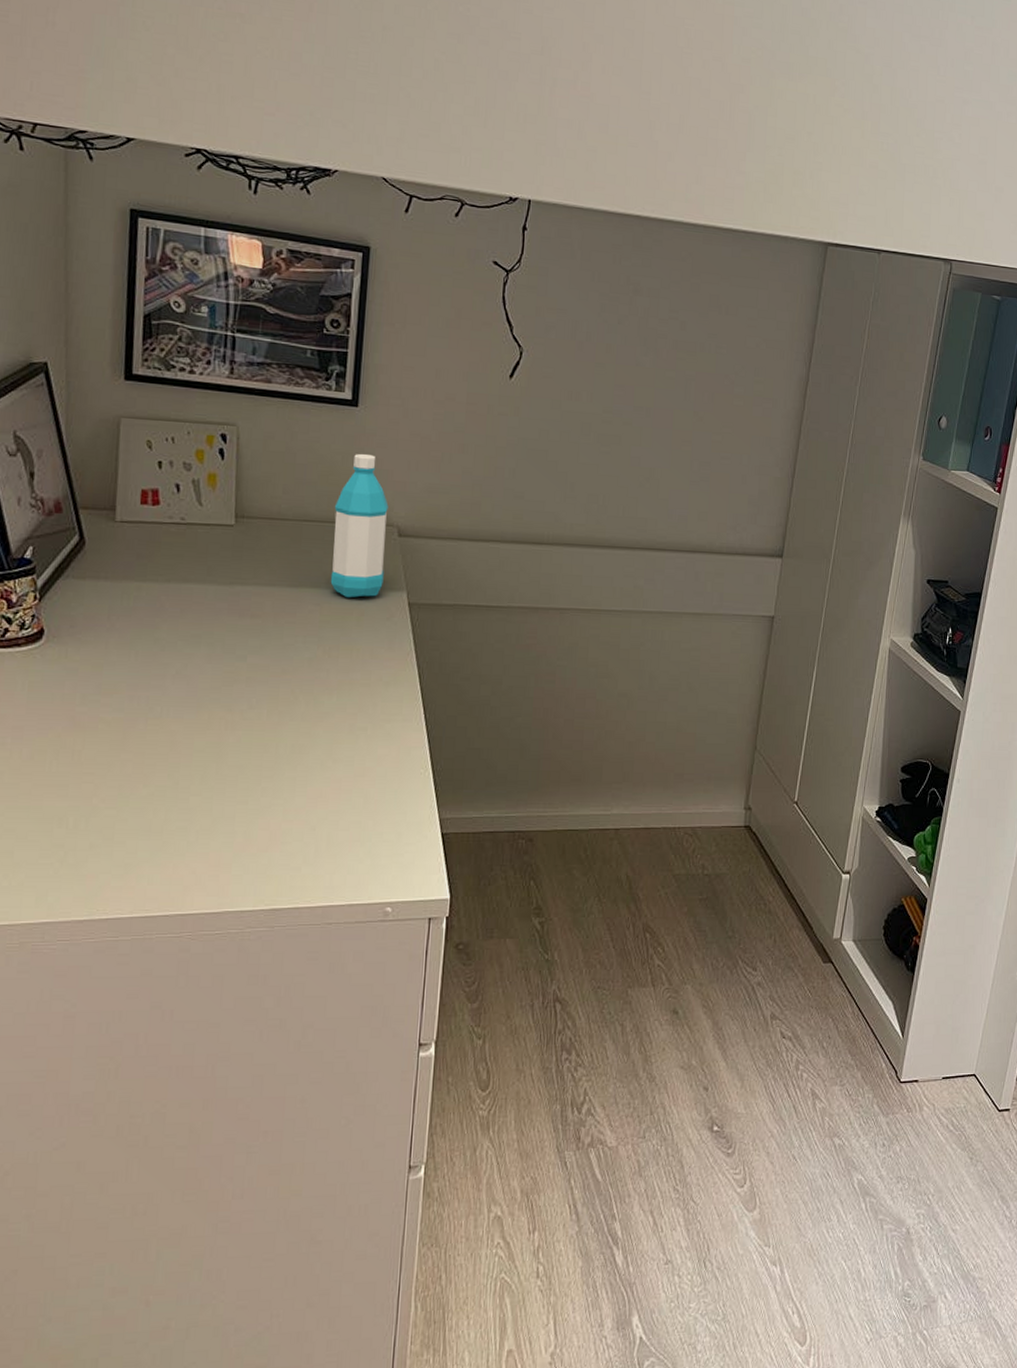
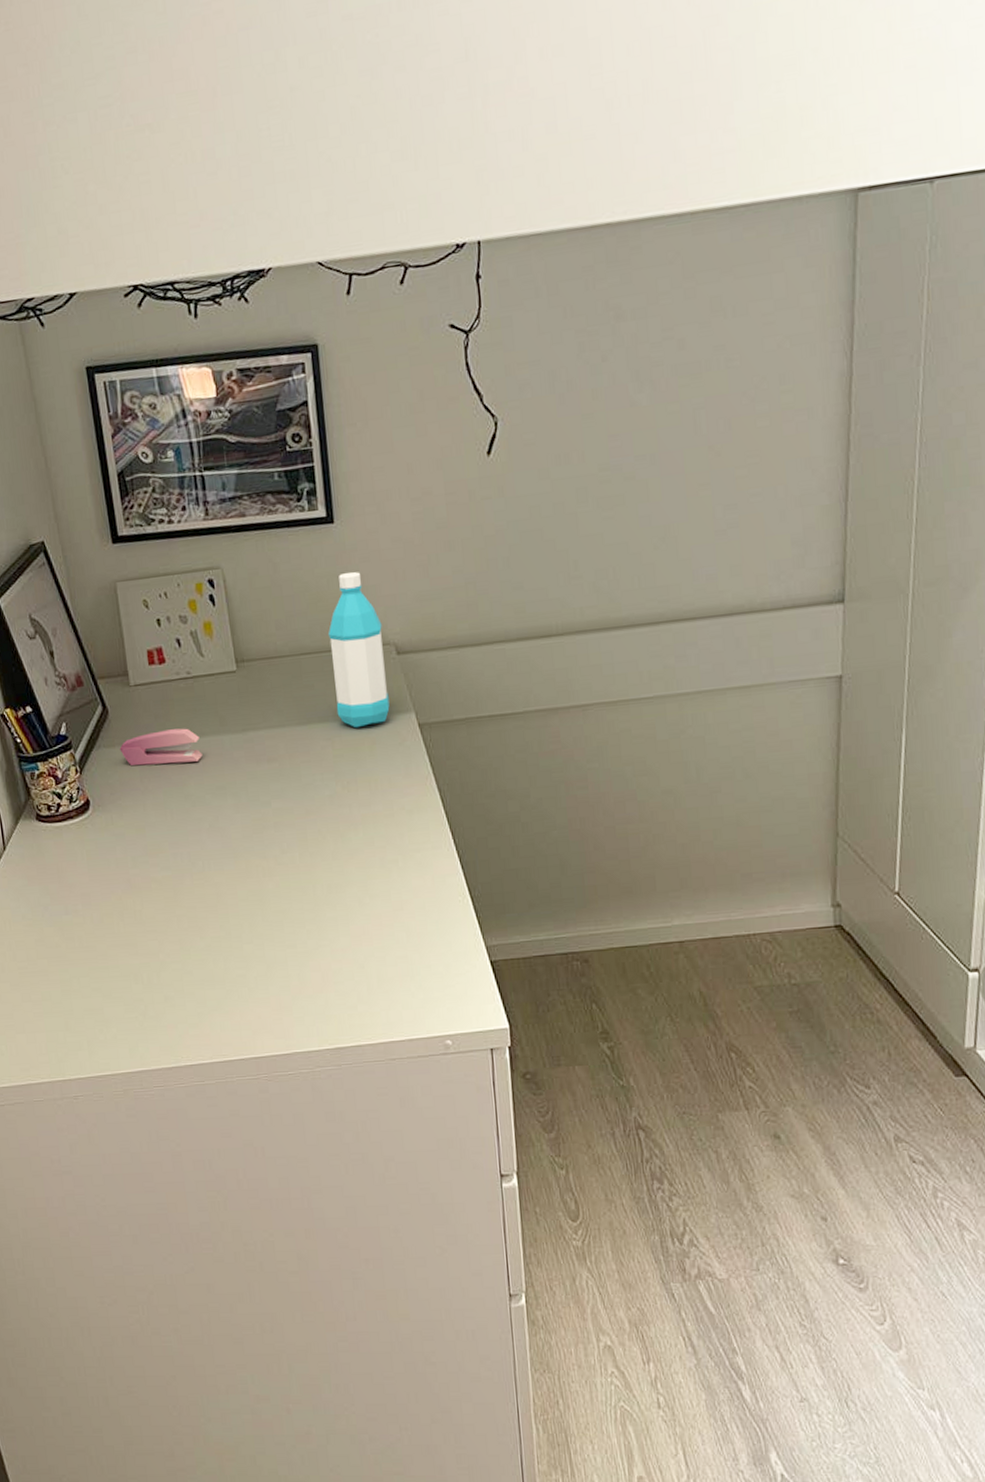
stapler: none [90,570,182,607] -> present [119,728,203,766]

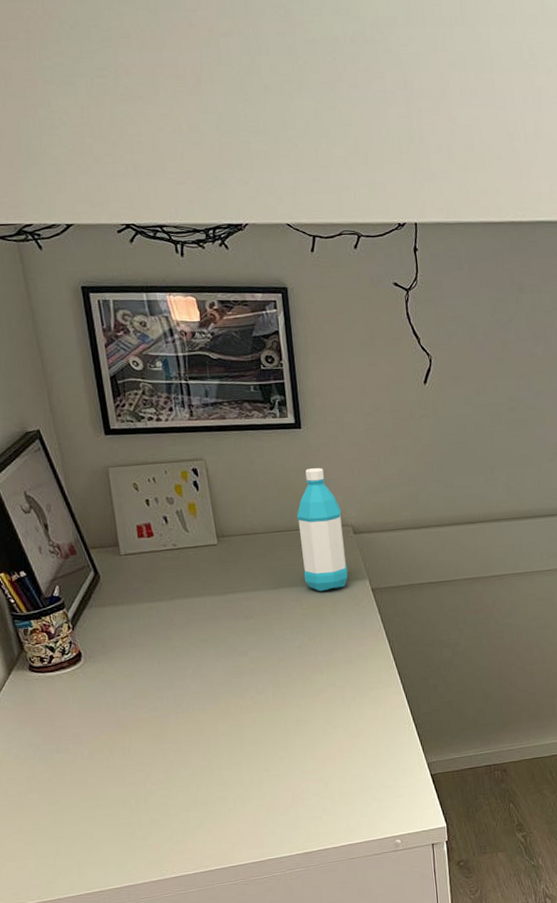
stapler: present [119,728,203,766] -> none [110,591,187,623]

